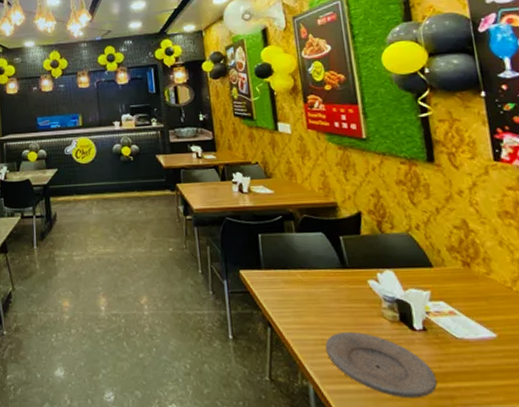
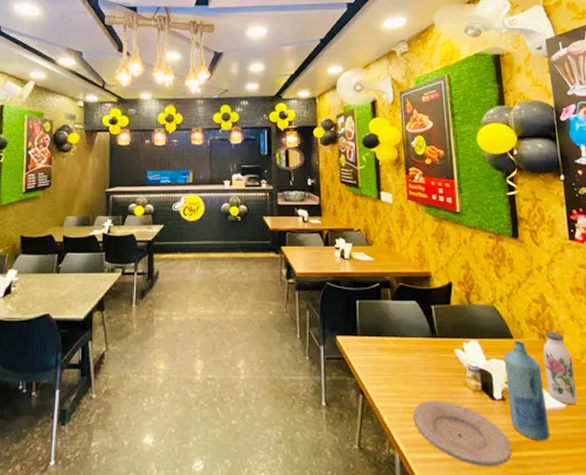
bottle: none [422,269,480,373] -> present [503,341,550,442]
water bottle: none [468,258,511,335] -> present [543,331,578,405]

